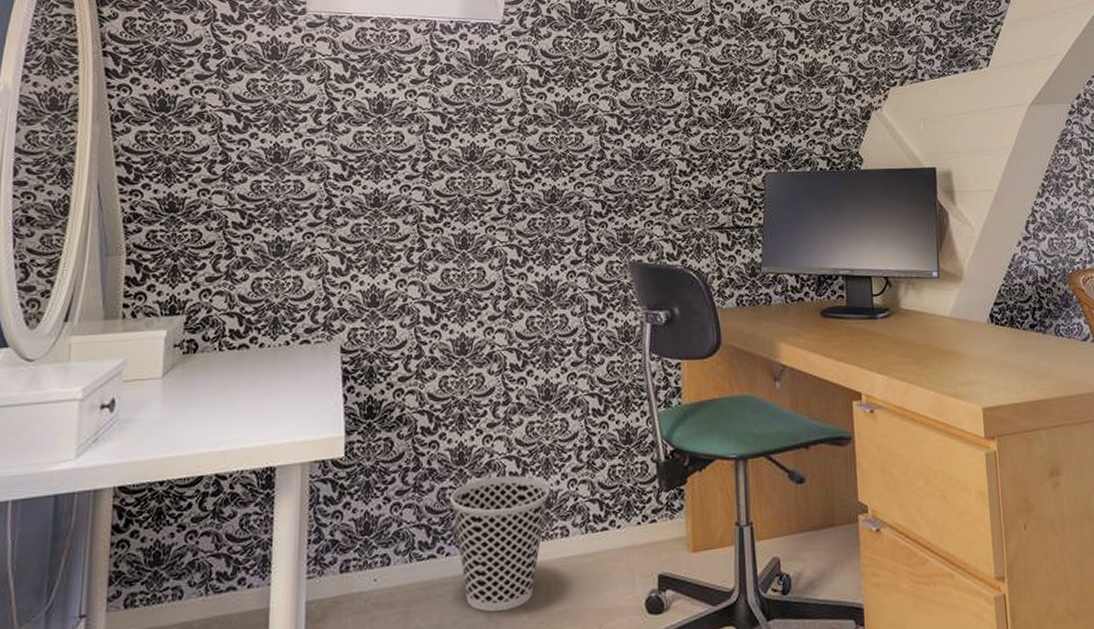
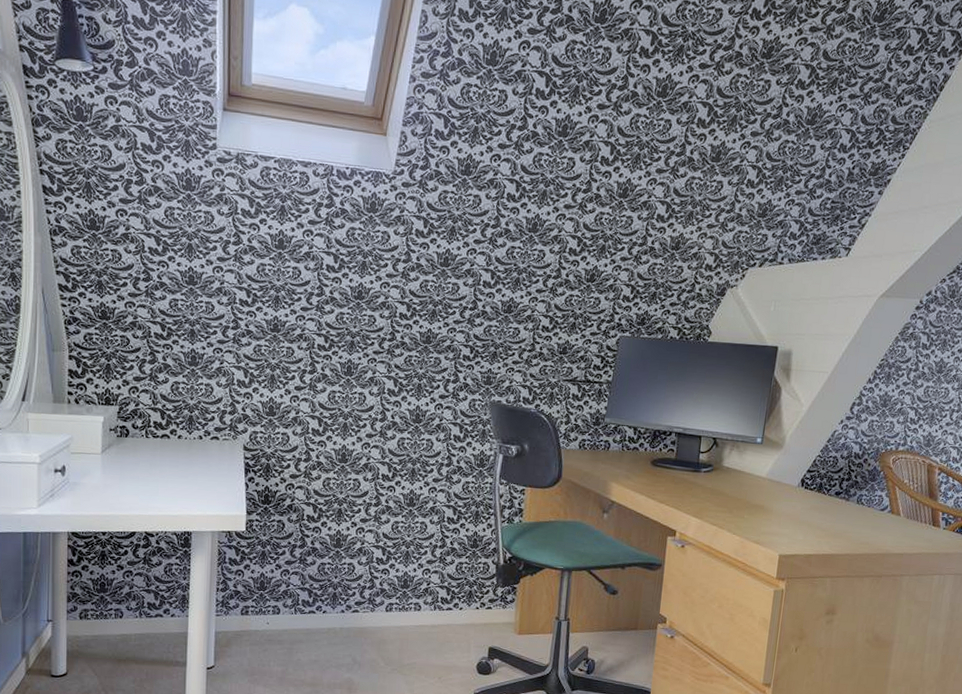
wastebasket: present [450,475,550,612] -> none [328,559,409,658]

